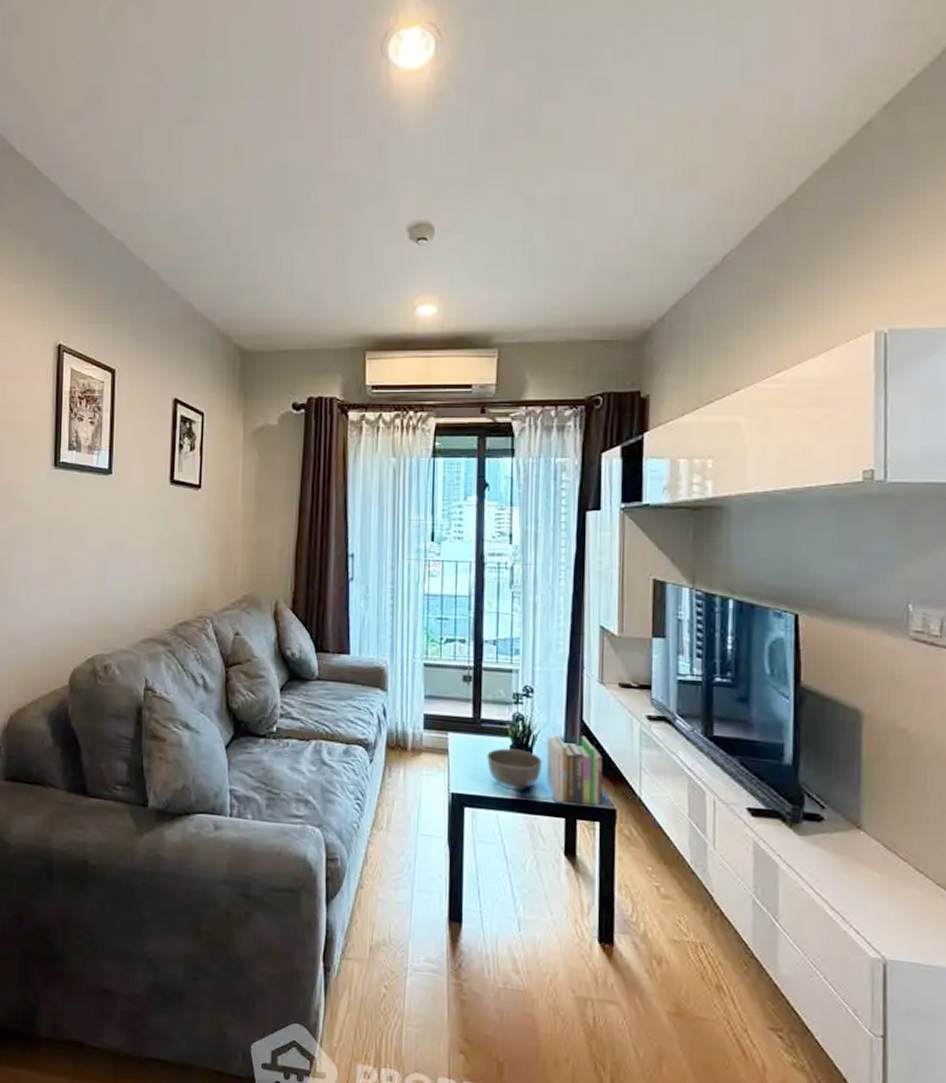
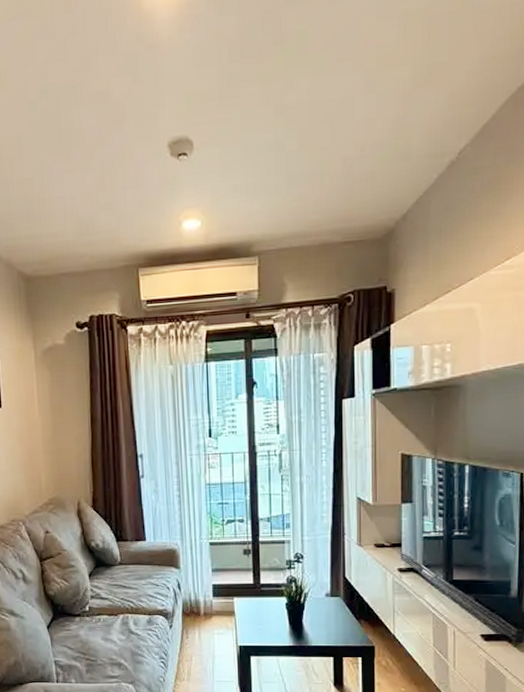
bowl: present [487,748,543,791] -> none [267,606,313,640]
books: present [546,735,603,806] -> none [316,589,363,645]

